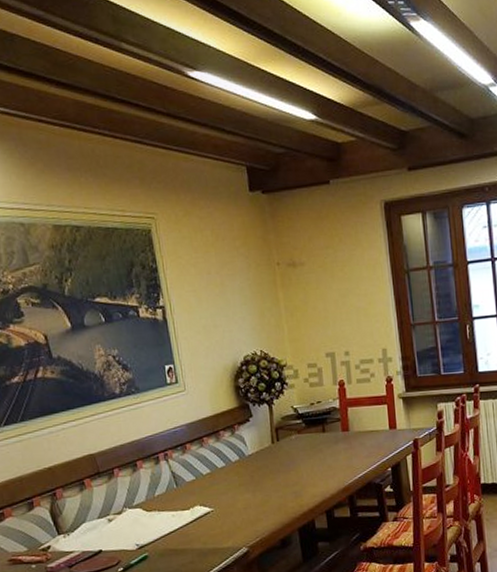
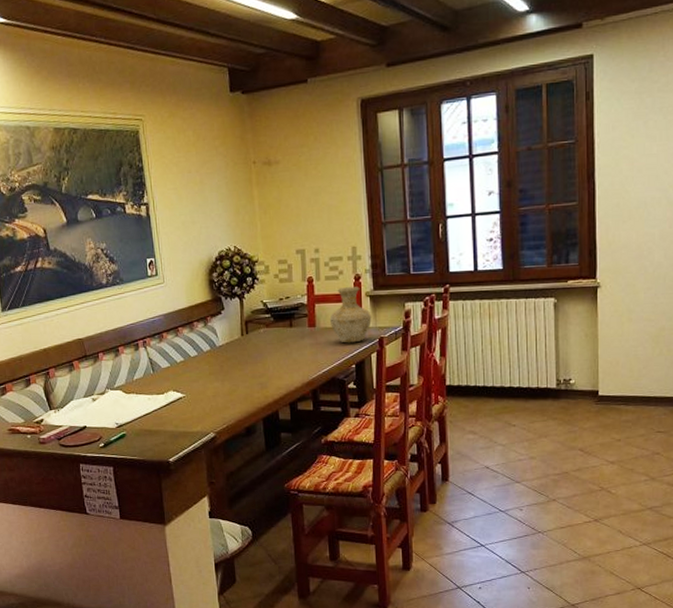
vase: none [362,389,405,447] -> present [329,287,372,343]

